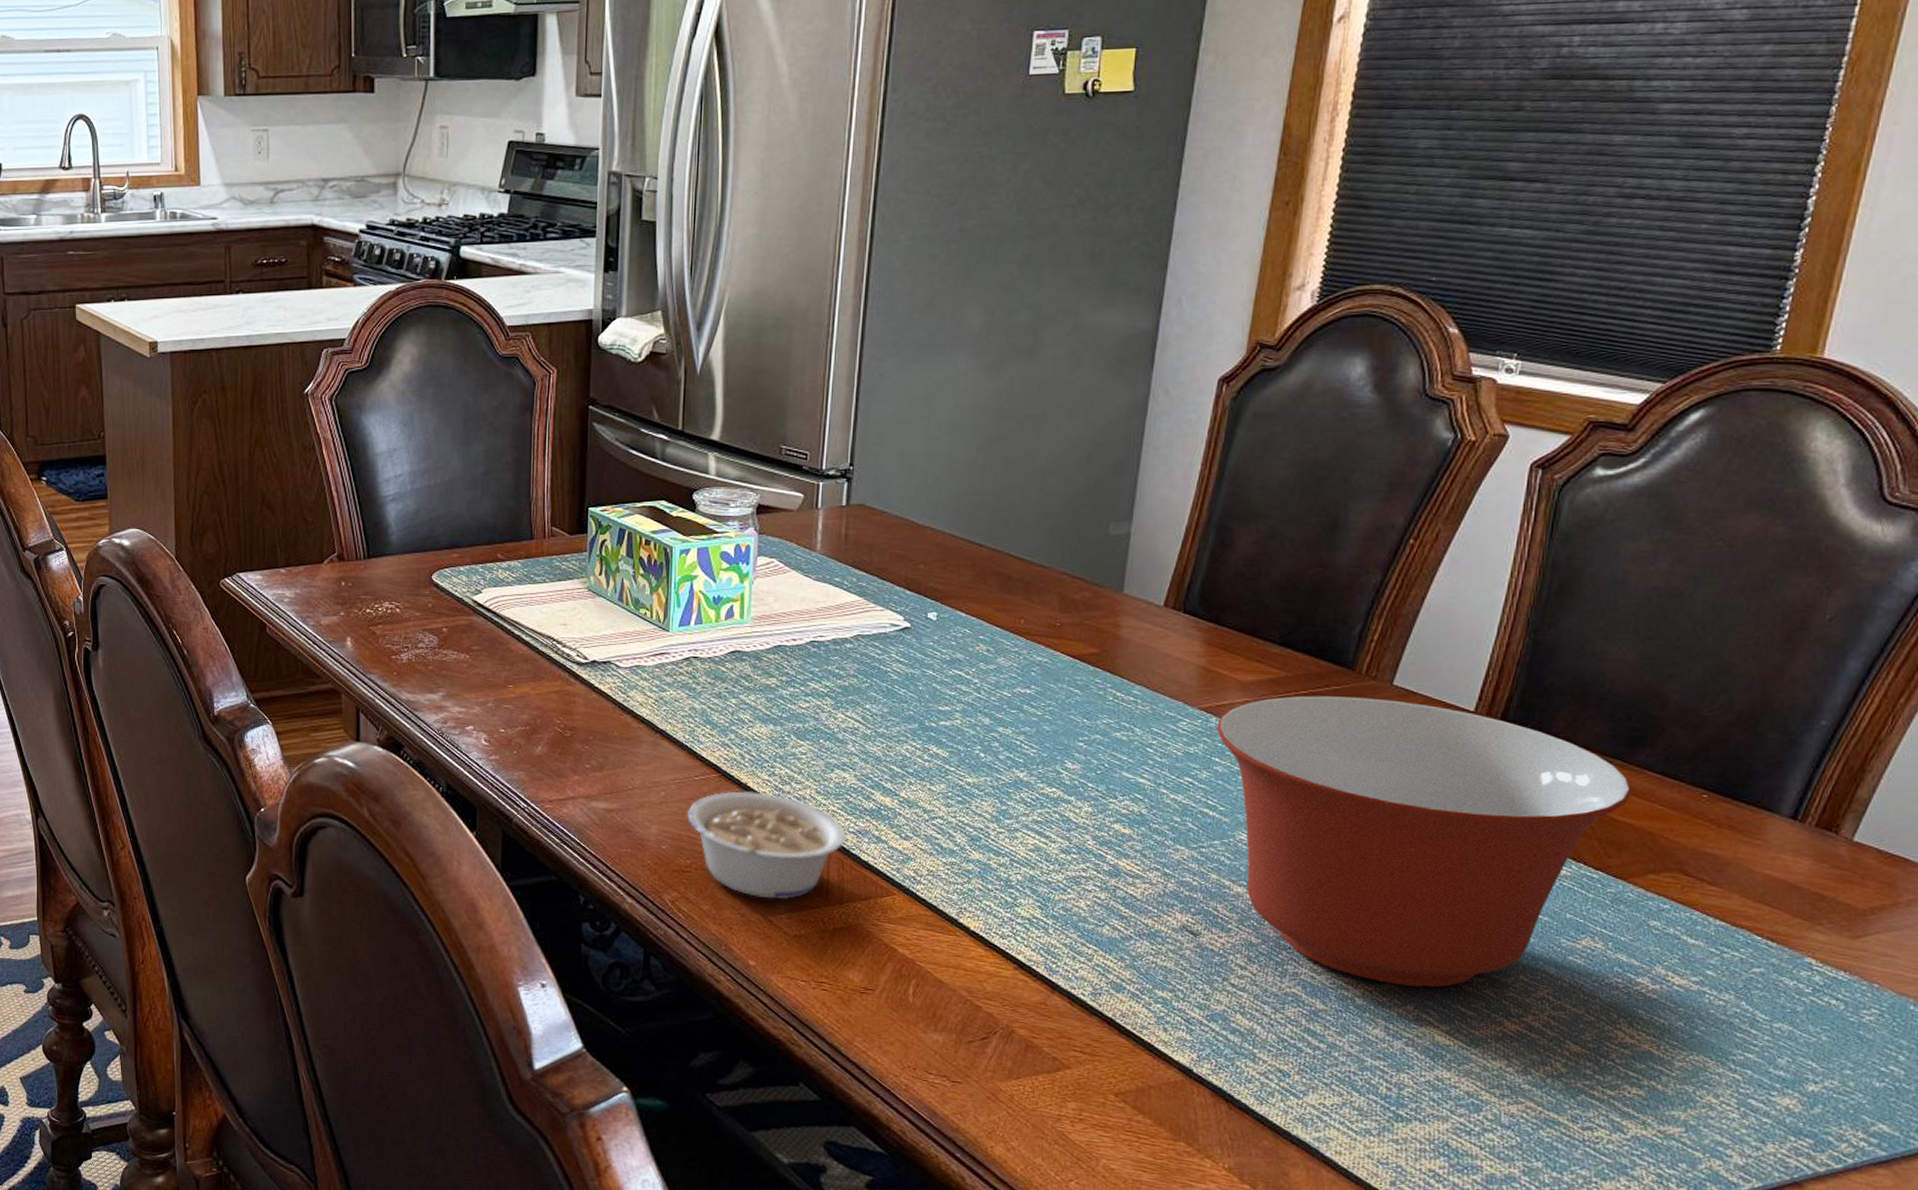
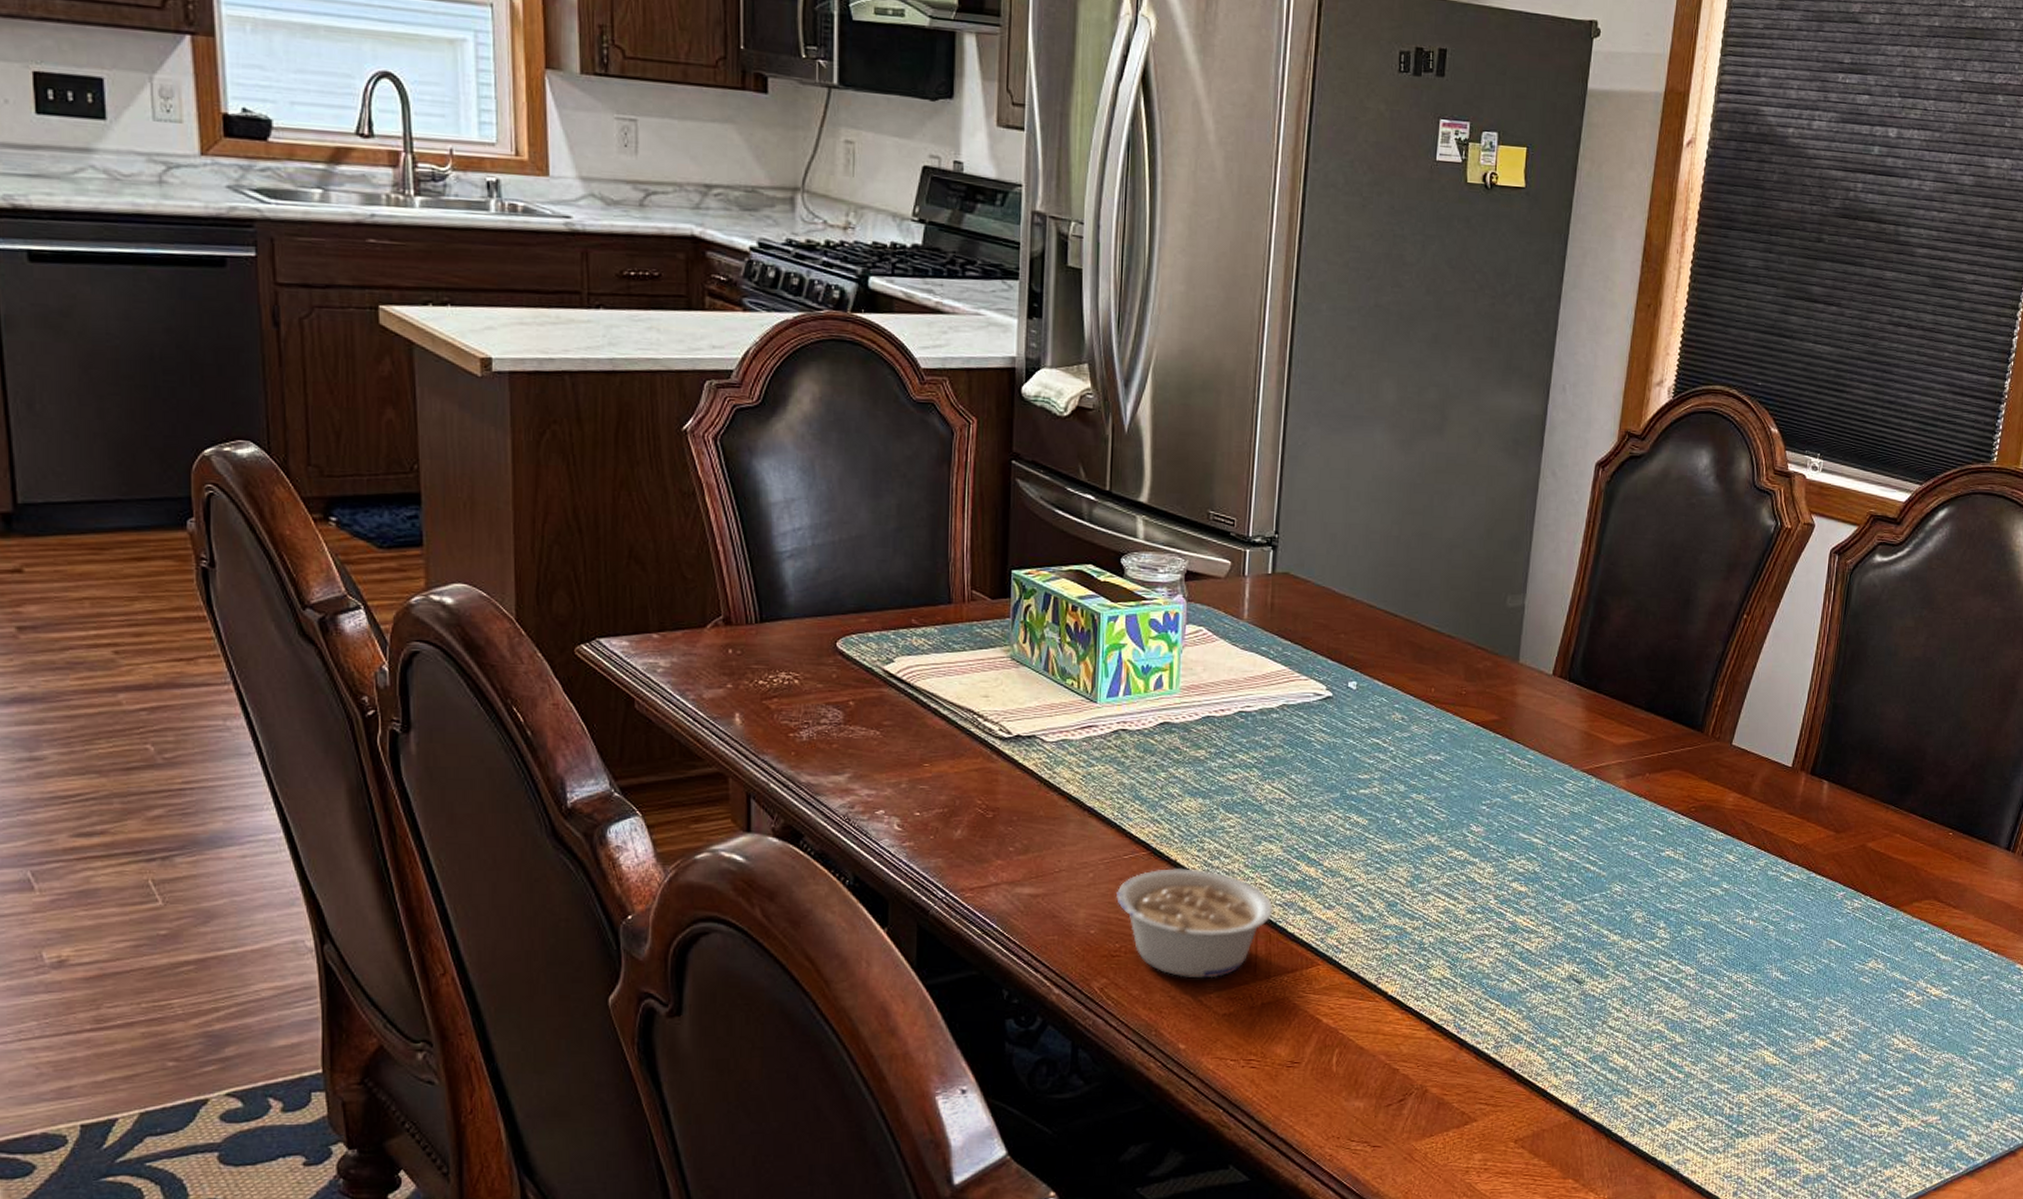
mixing bowl: present [1216,696,1632,988] -> none [1596,756,1902,1015]

